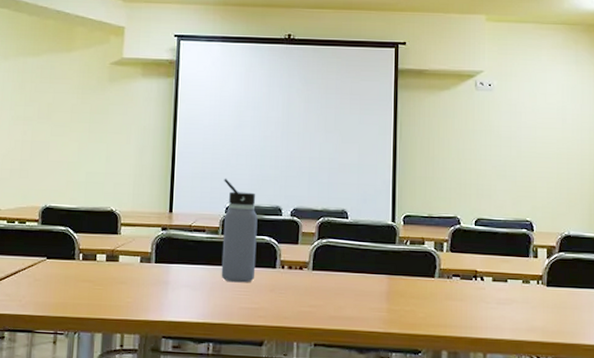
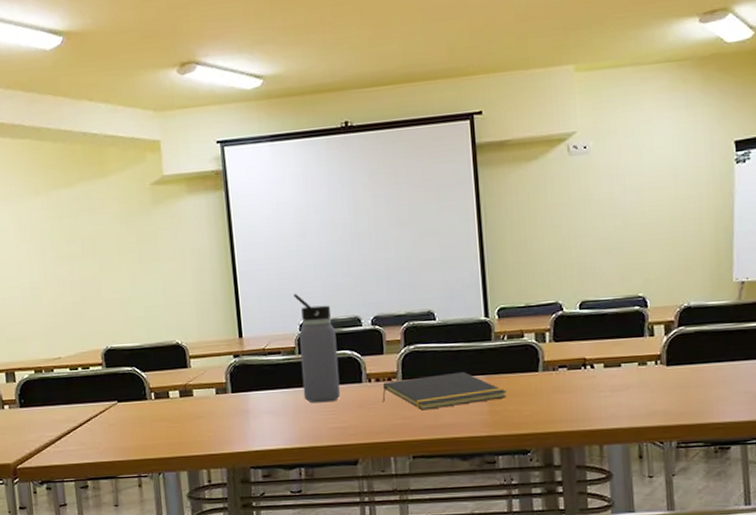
notepad: none [292,269,405,301] -> present [382,371,507,411]

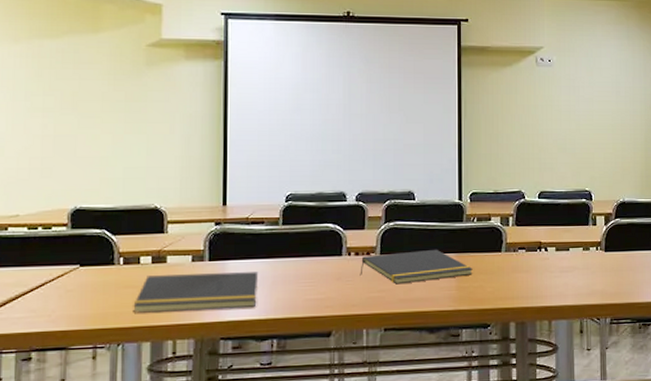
notepad: none [168,402,281,445] -> present [133,272,259,313]
water bottle: present [293,293,341,403] -> none [283,165,321,274]

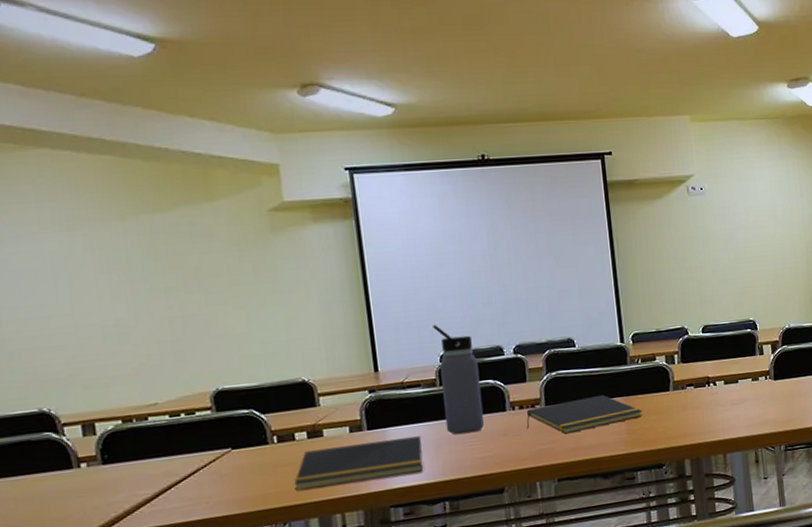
water bottle: none [283,165,321,274] -> present [433,324,485,435]

